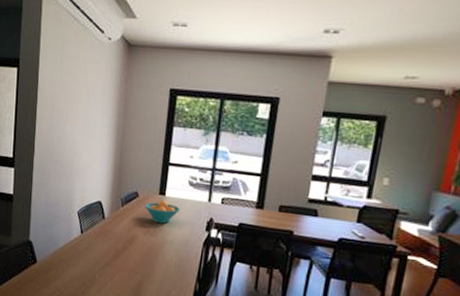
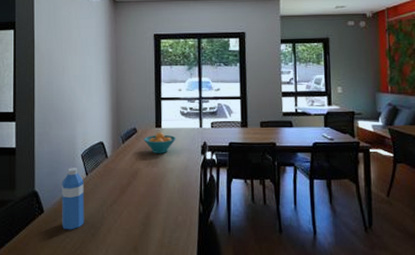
water bottle: none [53,223,78,284] -> present [62,168,84,230]

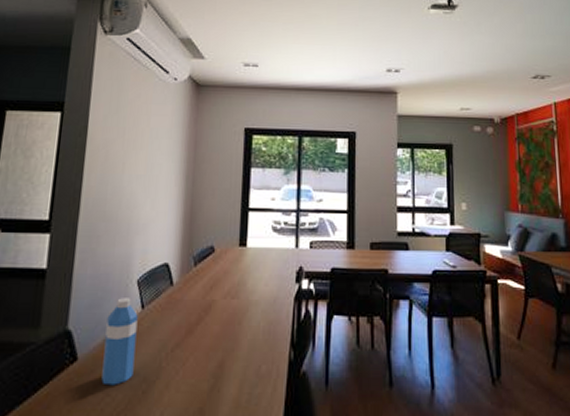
fruit bowl: present [143,132,176,153] -> none [222,252,264,280]

